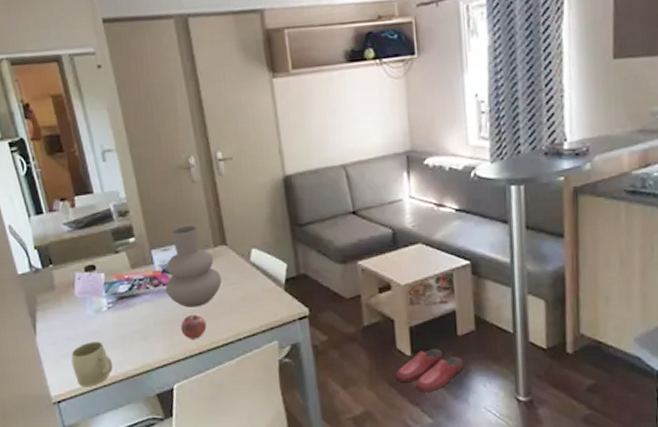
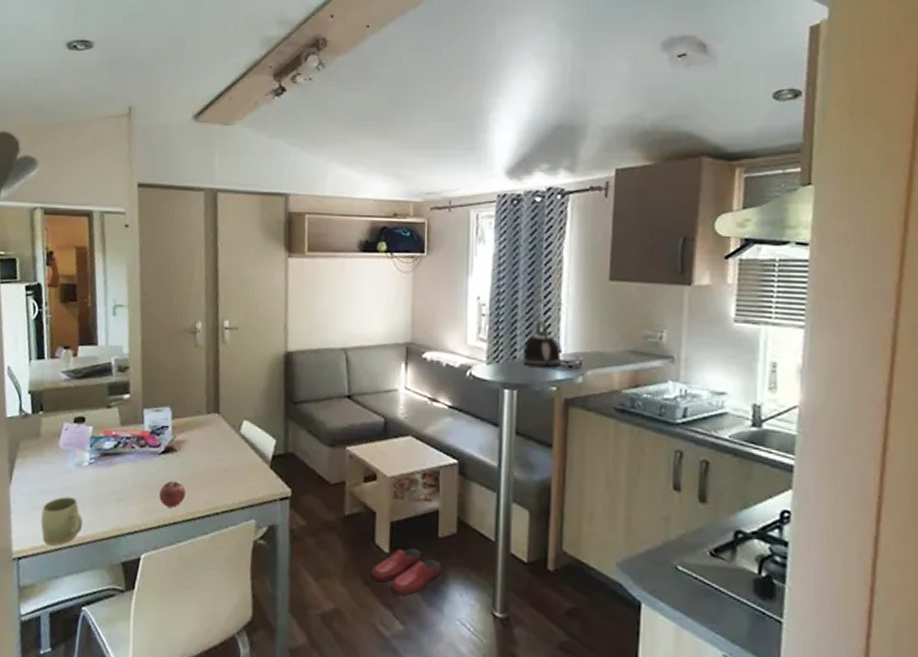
vase: present [165,225,222,308] -> none [150,388,209,474]
kettle: none [527,109,569,160] -> present [522,319,562,368]

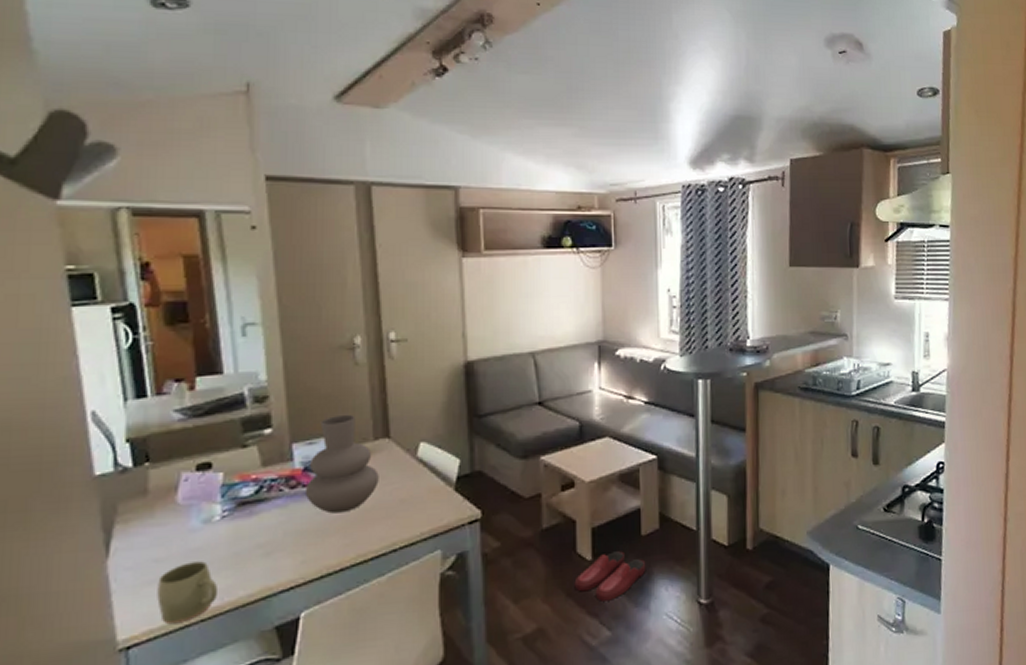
vase: none [150,388,209,474] -> present [304,414,379,514]
fruit: present [159,481,186,508] -> none [320,521,354,553]
book: present [391,470,438,502] -> none [590,470,638,505]
kettle: present [522,319,562,368] -> none [714,308,751,355]

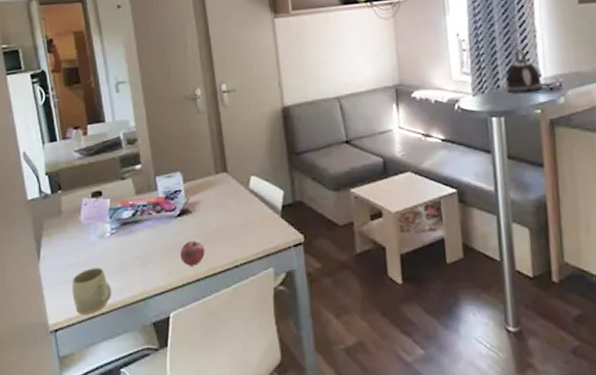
vase: present [304,414,379,514] -> none [167,153,221,234]
fruit: none [320,521,354,553] -> present [180,241,205,266]
slippers: present [574,551,646,602] -> none [387,277,454,322]
book: none [590,470,638,505] -> present [396,202,441,234]
kettle: none [714,308,751,355] -> present [505,48,543,94]

